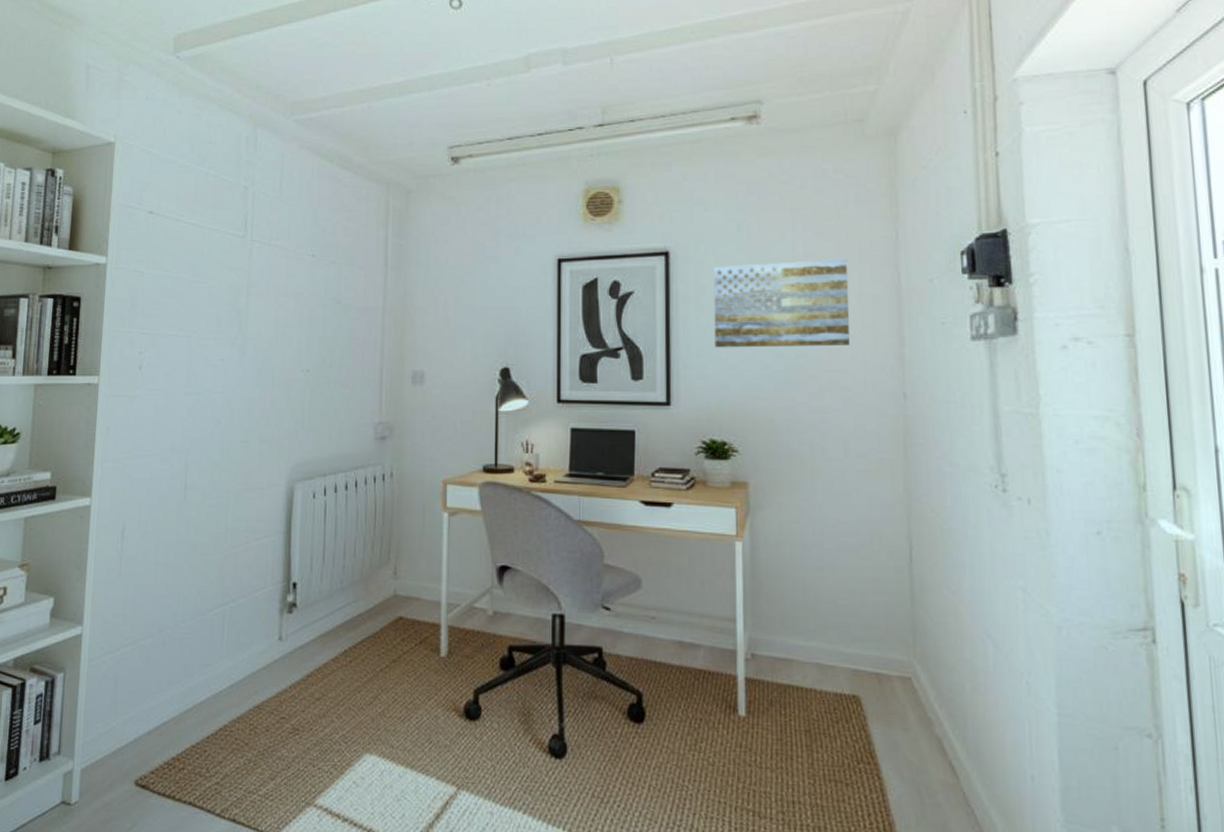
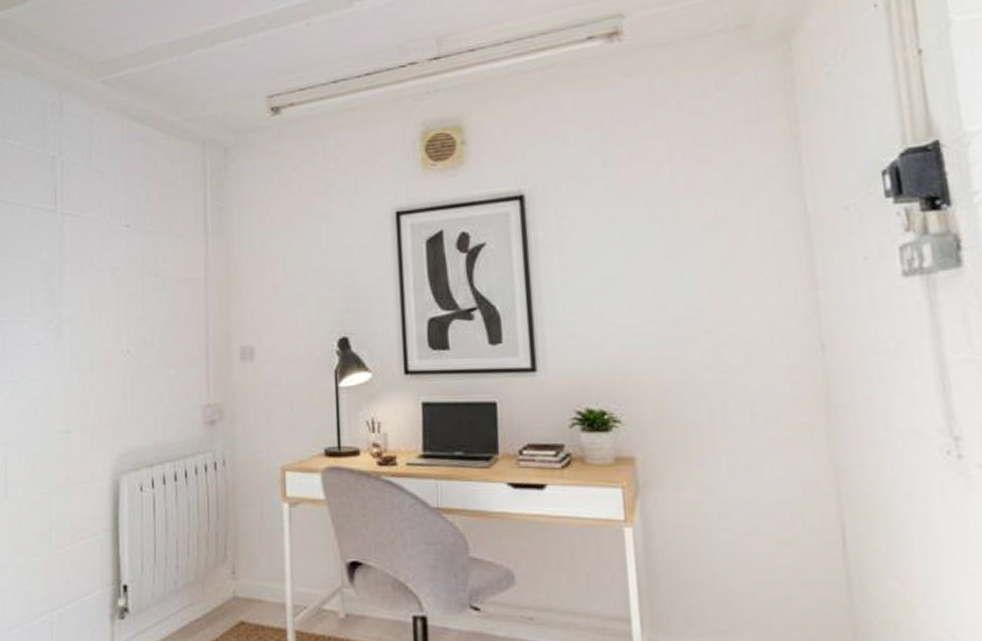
wall art: present [713,258,850,348] -> none [577,188,749,302]

